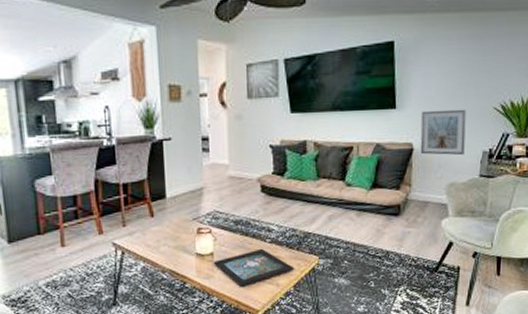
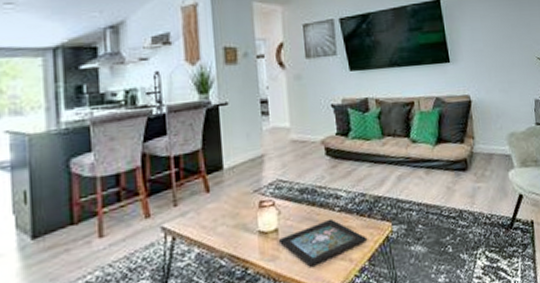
picture frame: present [420,109,467,156] -> none [473,60,519,106]

